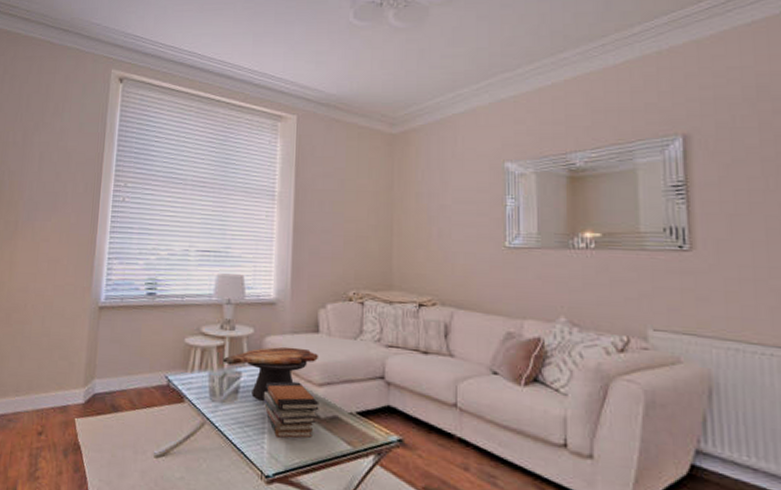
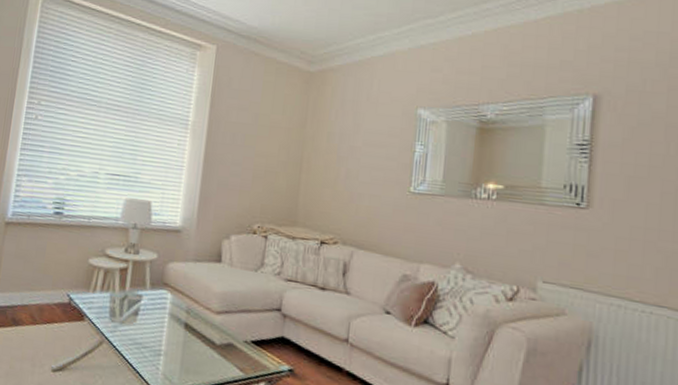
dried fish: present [222,346,318,402] -> none [124,273,219,326]
book stack: present [263,381,319,438] -> none [161,306,216,363]

